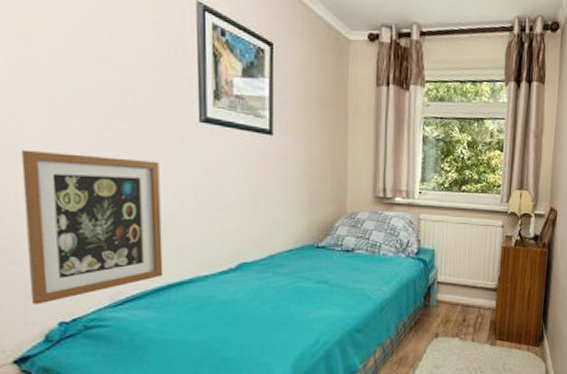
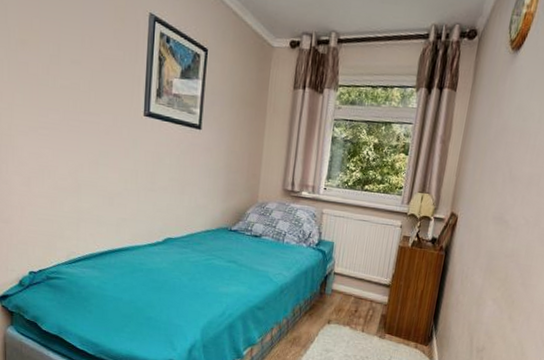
wall art: present [20,149,164,305] -> none [12,132,110,256]

